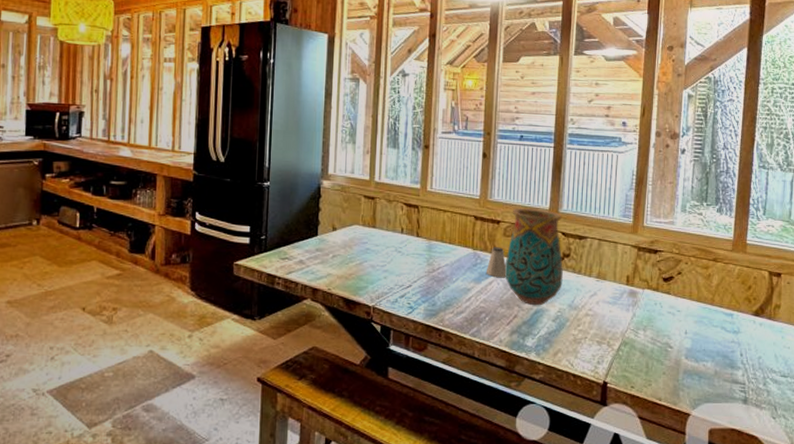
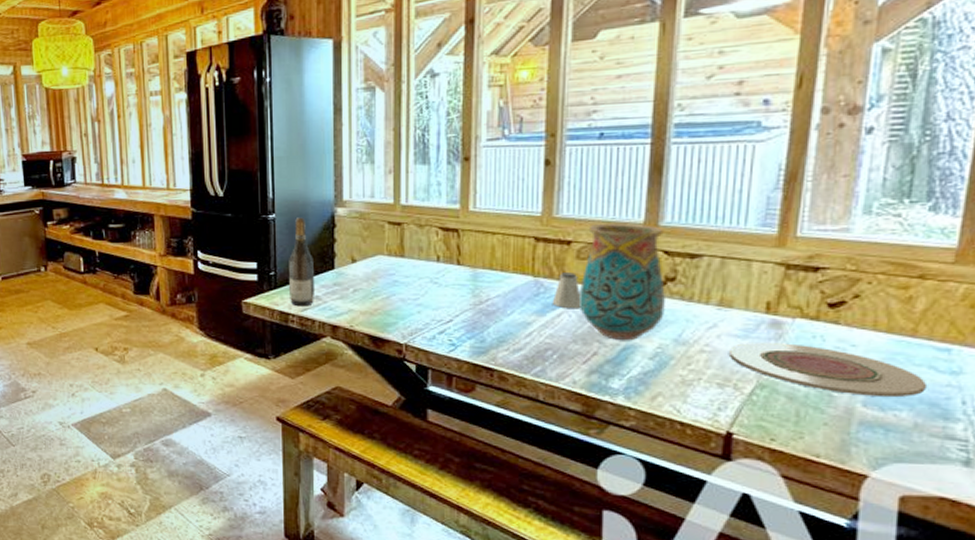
wine bottle: none [276,186,301,270] -> present [288,217,316,307]
plate: none [605,307,720,350] -> present [730,342,926,397]

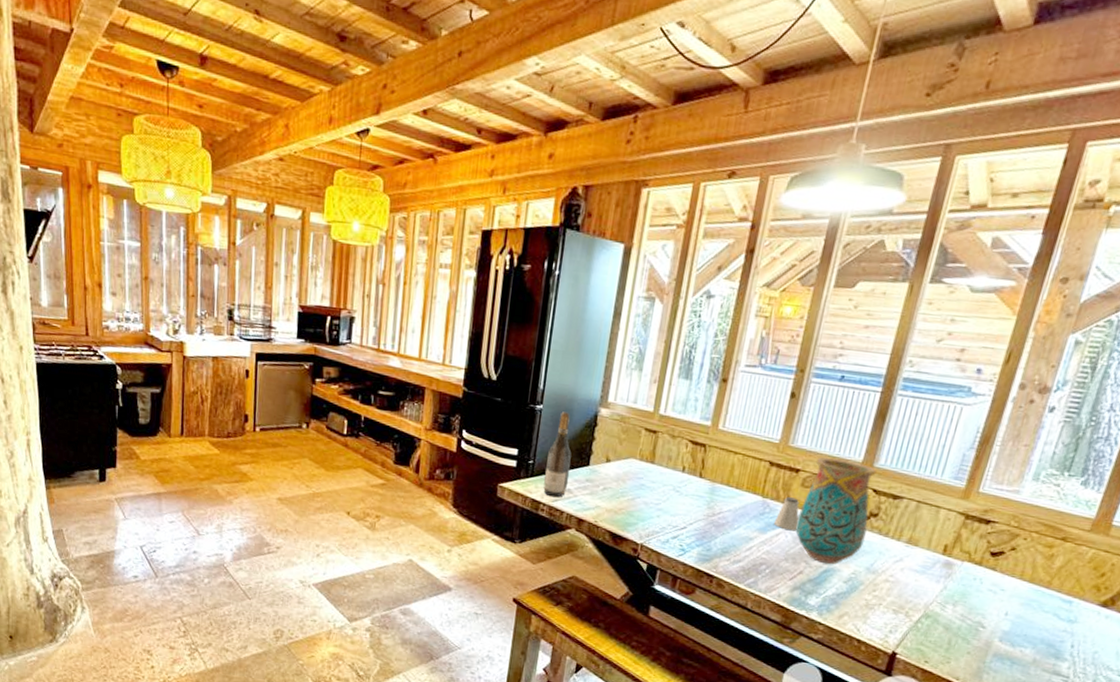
plate: present [730,342,926,397] -> none [907,577,1049,637]

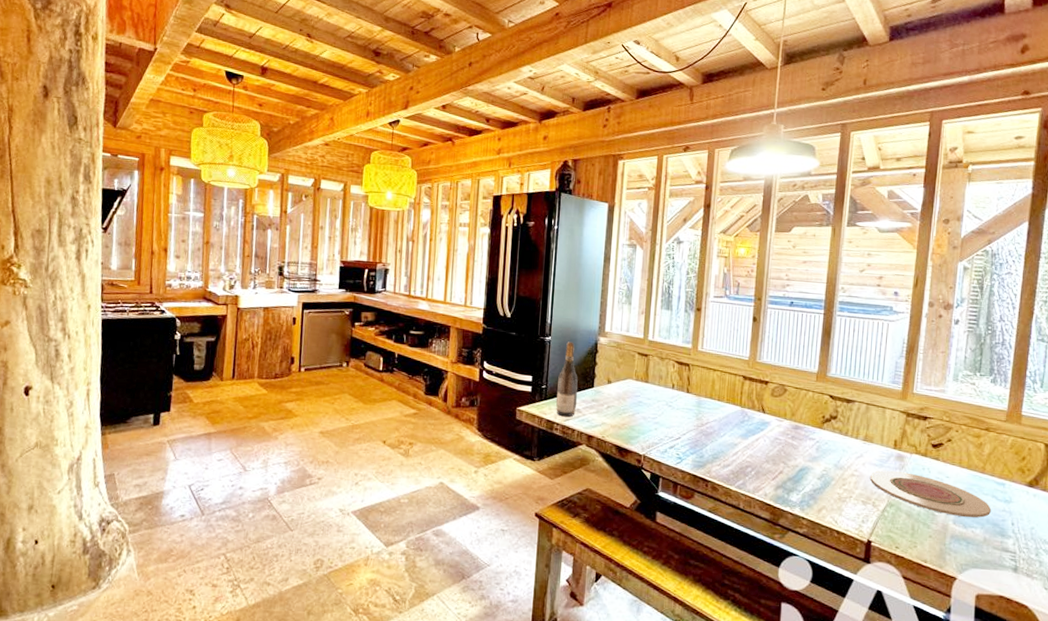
saltshaker: present [773,497,800,531] -> none [753,406,774,436]
vase: present [795,457,877,565] -> none [772,370,830,464]
plate: none [907,577,1049,637] -> present [870,470,991,518]

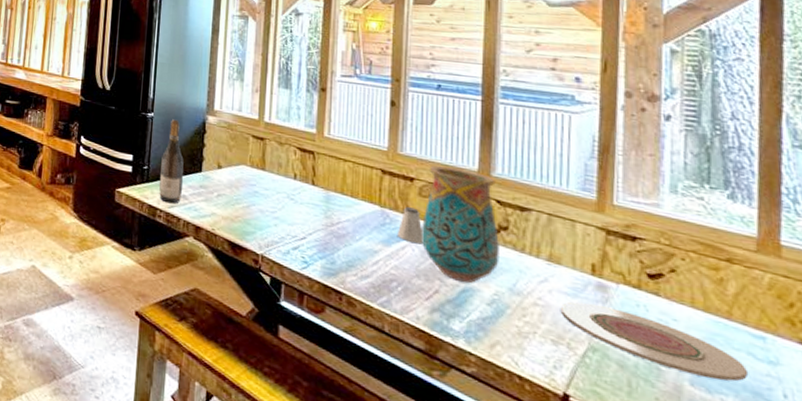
saltshaker: none [753,406,774,436] -> present [396,207,424,245]
vase: none [772,370,830,464] -> present [422,165,499,284]

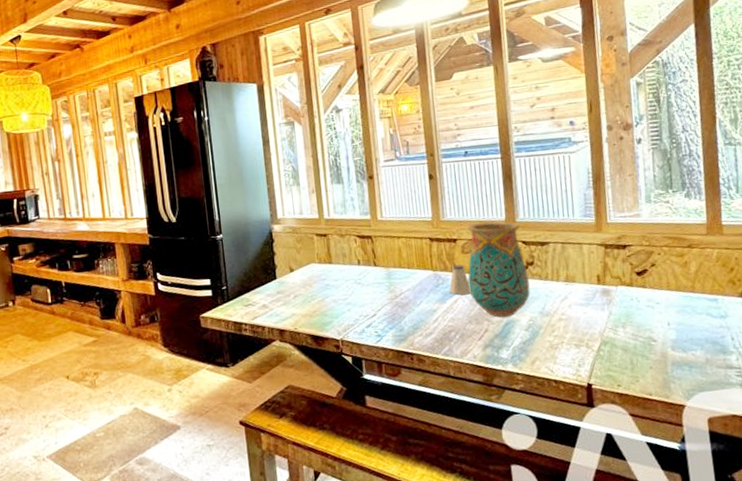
wine bottle: present [158,119,184,204] -> none [237,235,263,316]
plate: present [561,301,747,382] -> none [579,306,708,342]

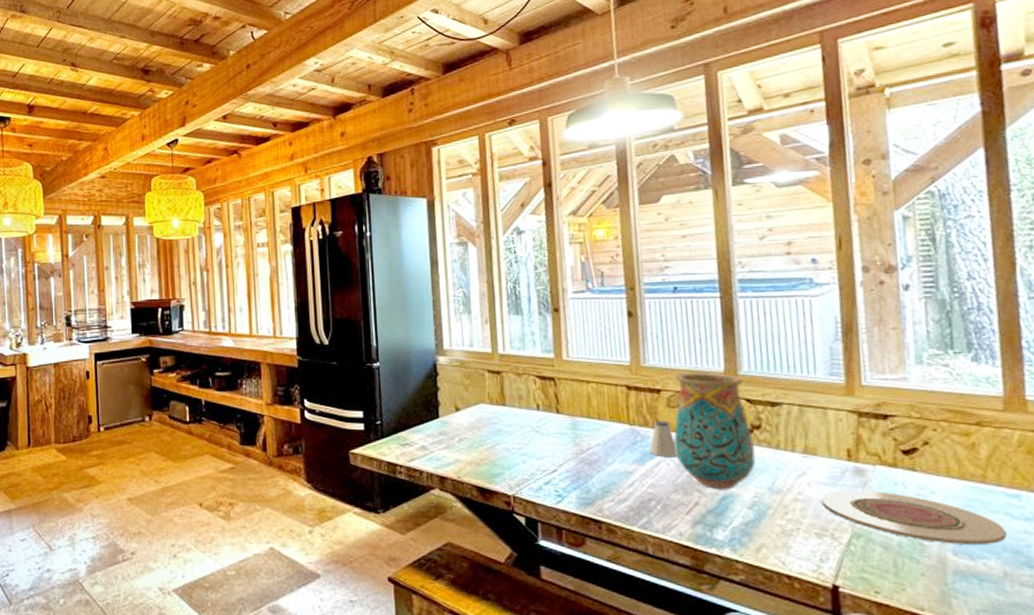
plate: none [579,306,708,342] -> present [821,489,1007,544]

